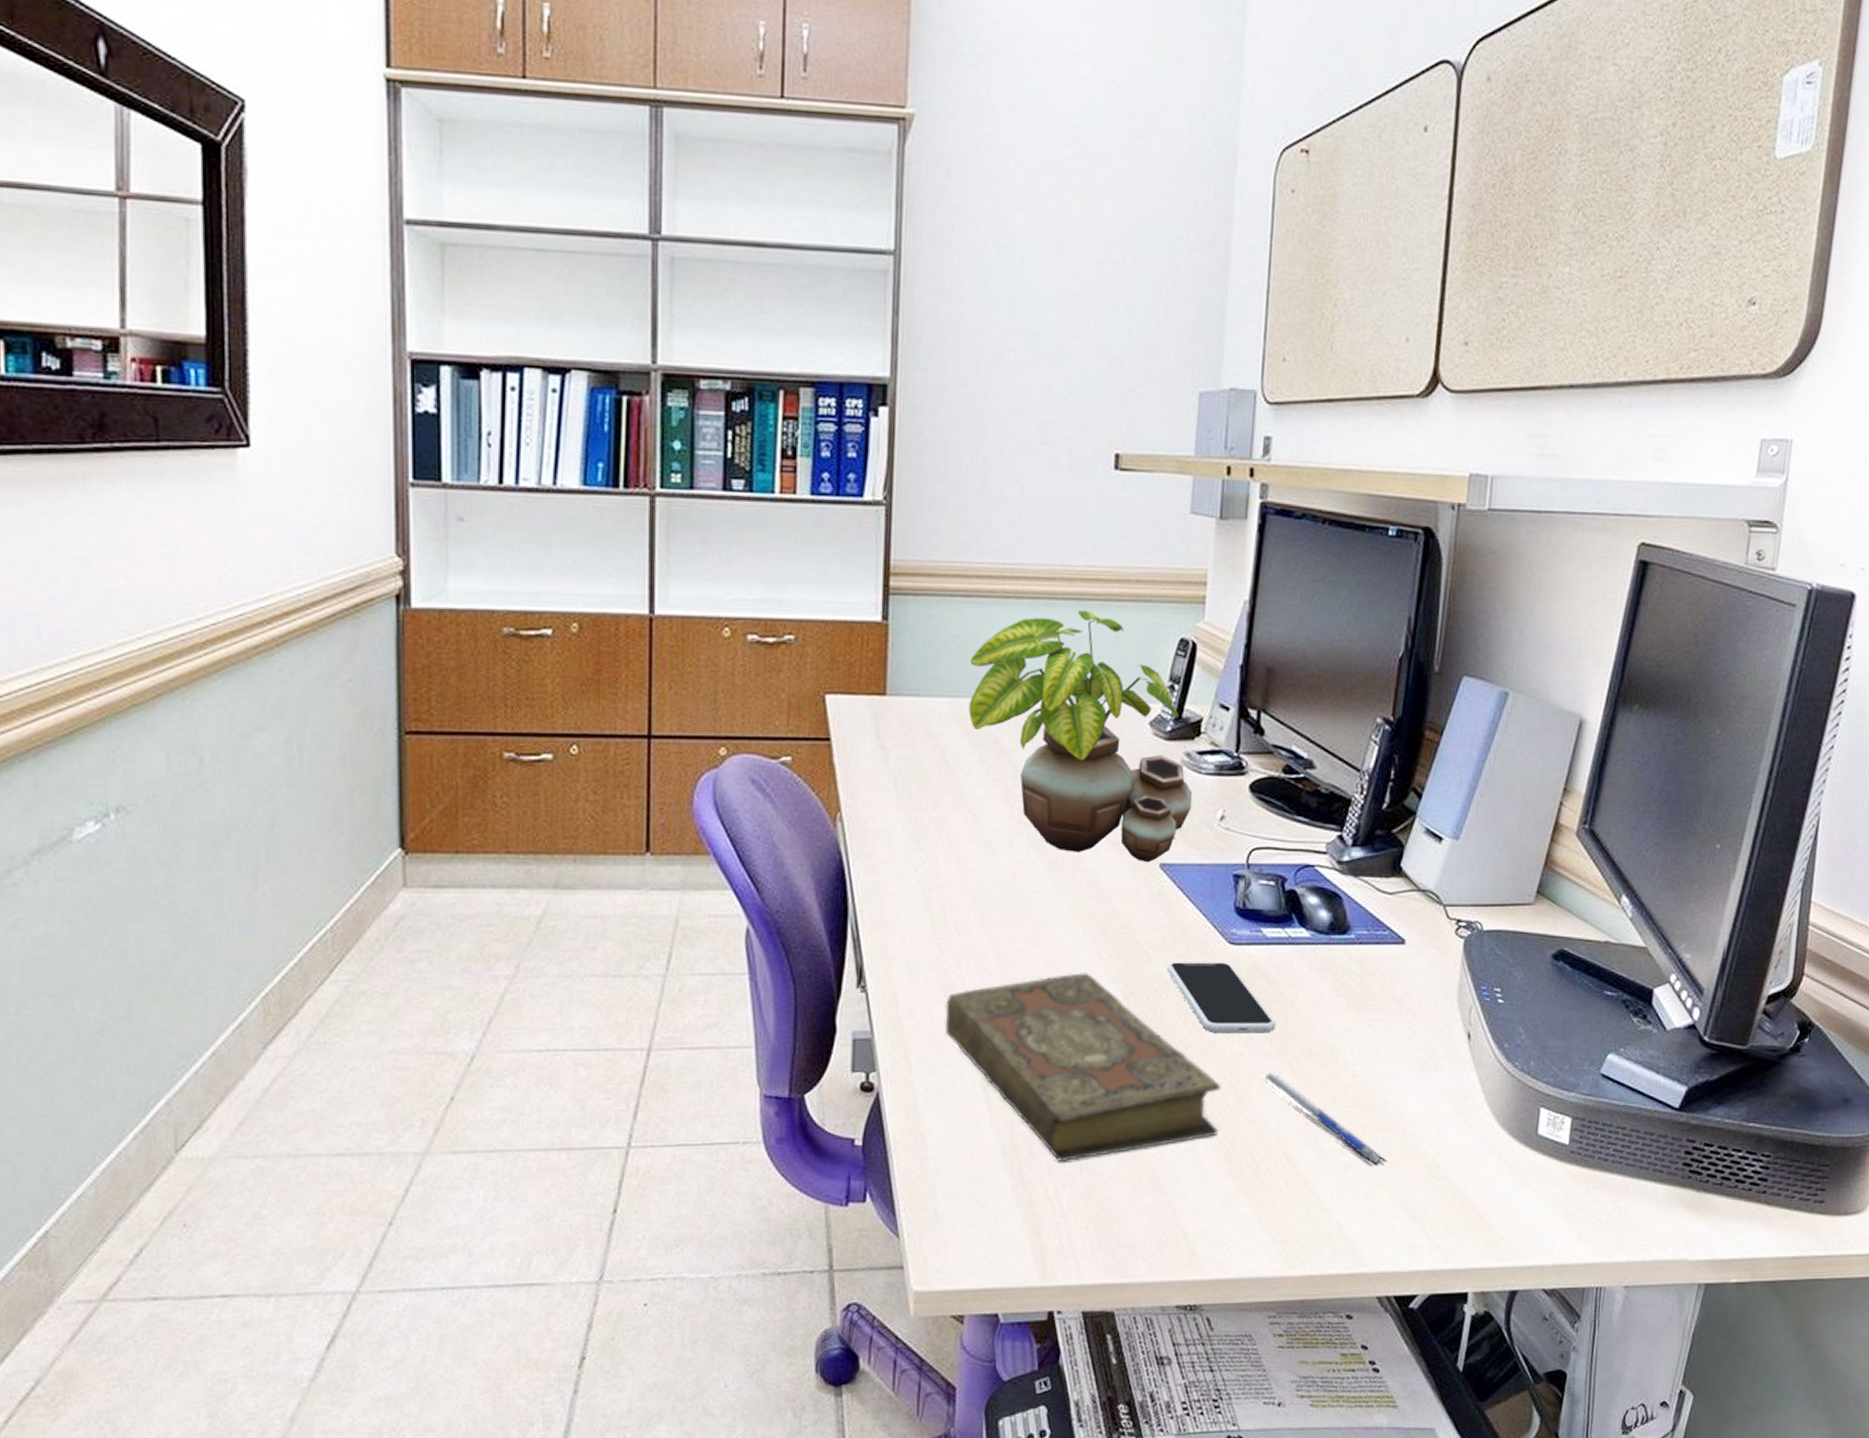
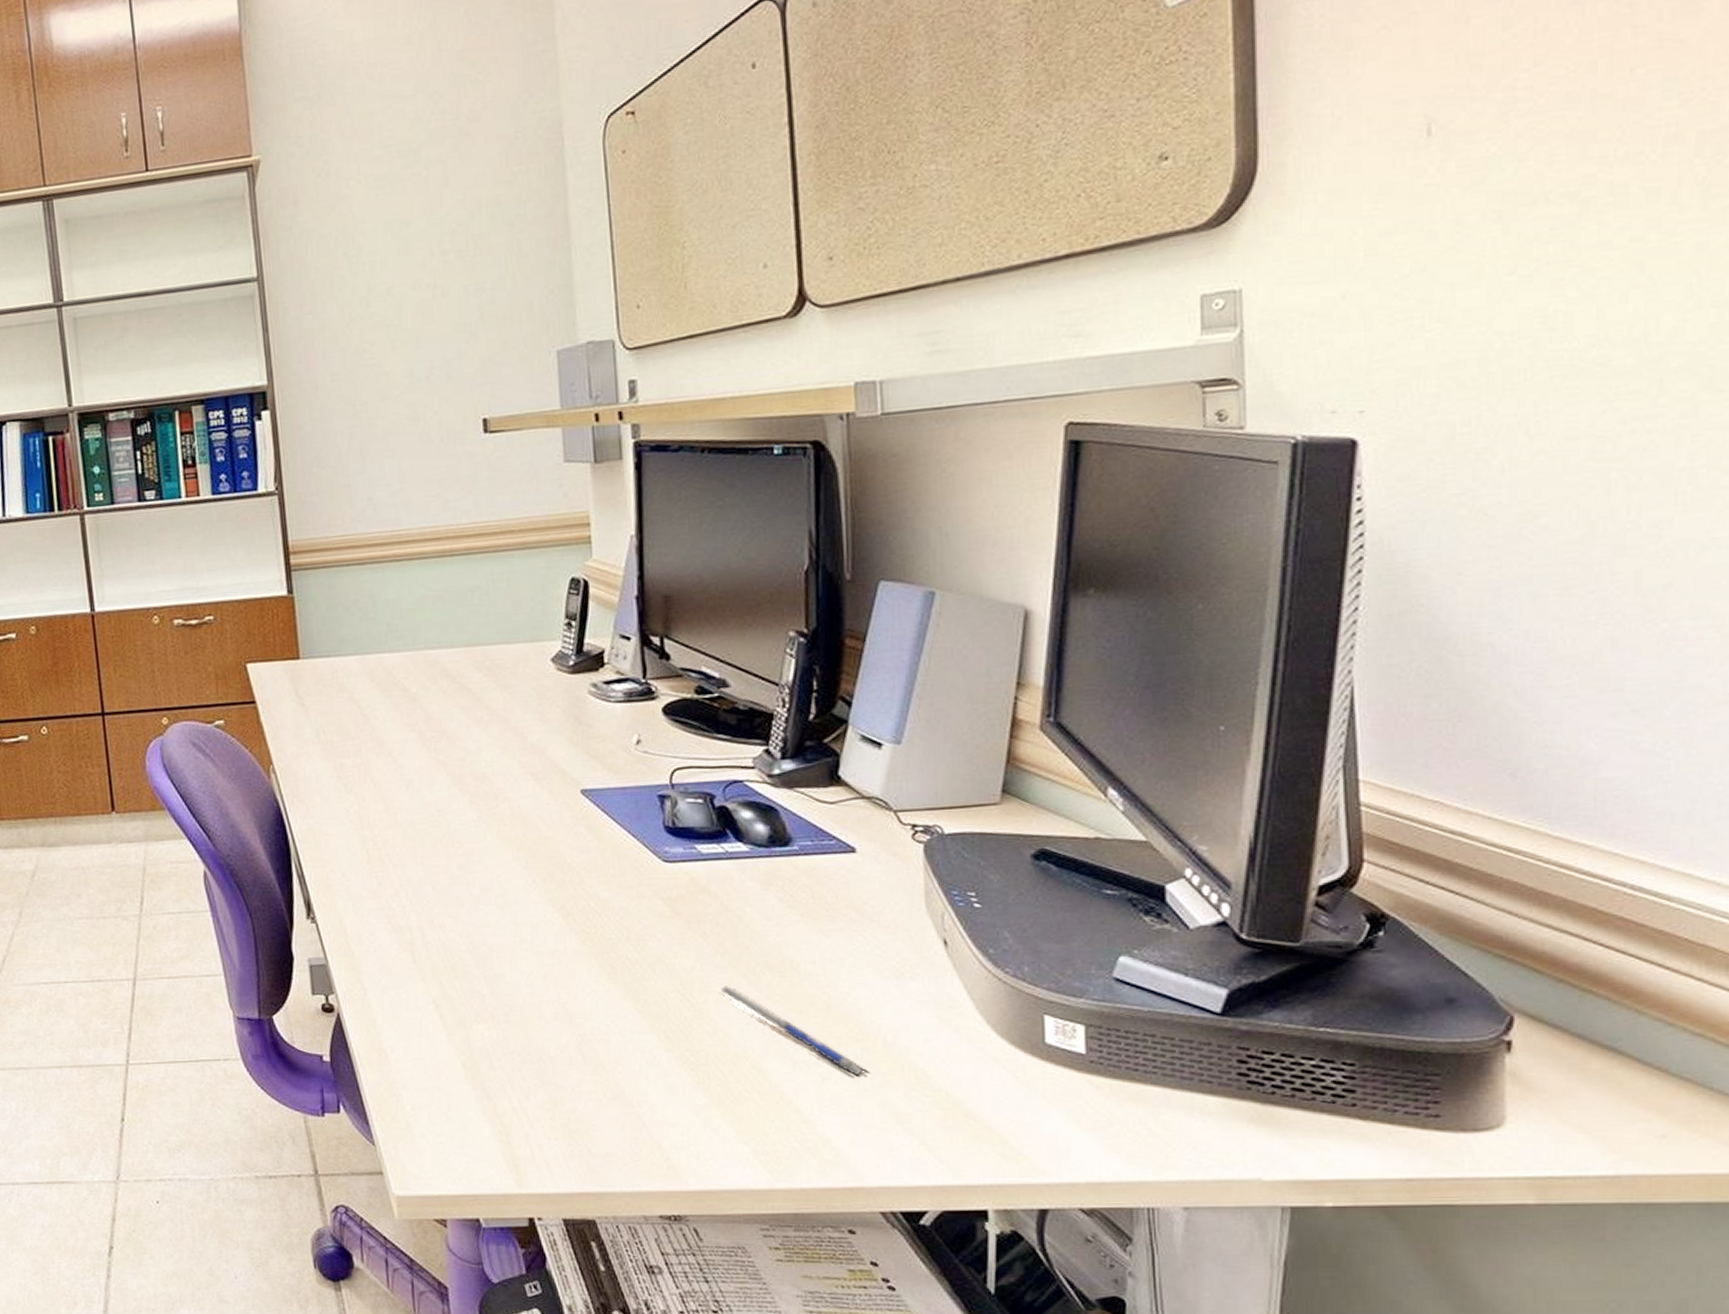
book: present [944,973,1221,1162] -> none [390,896,679,1076]
potted plant: present [969,611,1193,863] -> none [371,563,606,790]
smartphone: present [1167,962,1276,1032] -> none [602,879,725,948]

